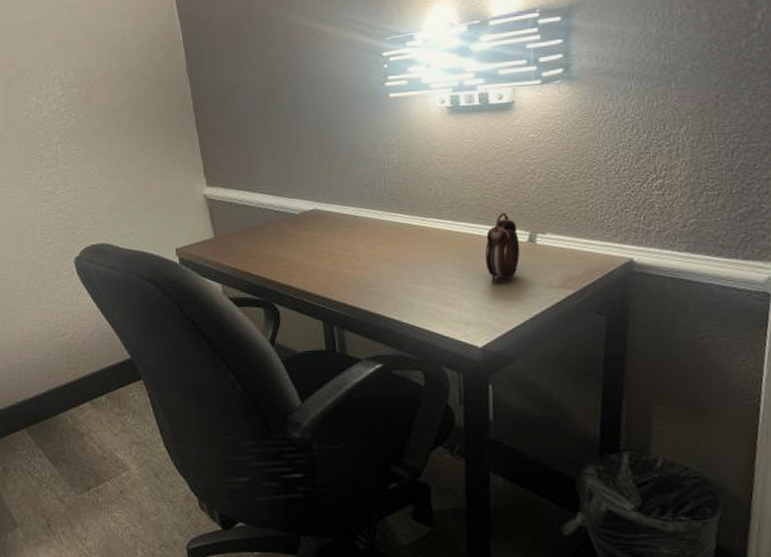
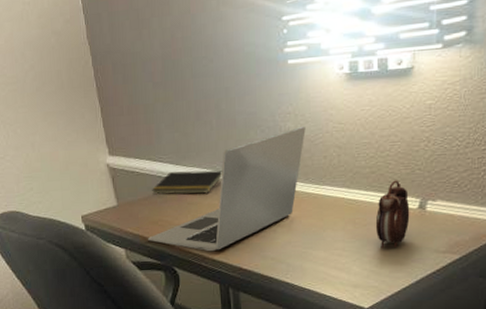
laptop: none [245,157,409,287] -> present [147,126,306,252]
notepad: none [250,201,326,227] -> present [151,170,223,195]

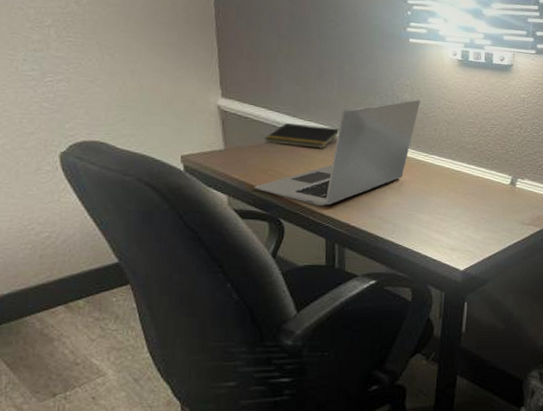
alarm clock: present [375,180,410,249] -> none [474,157,503,218]

